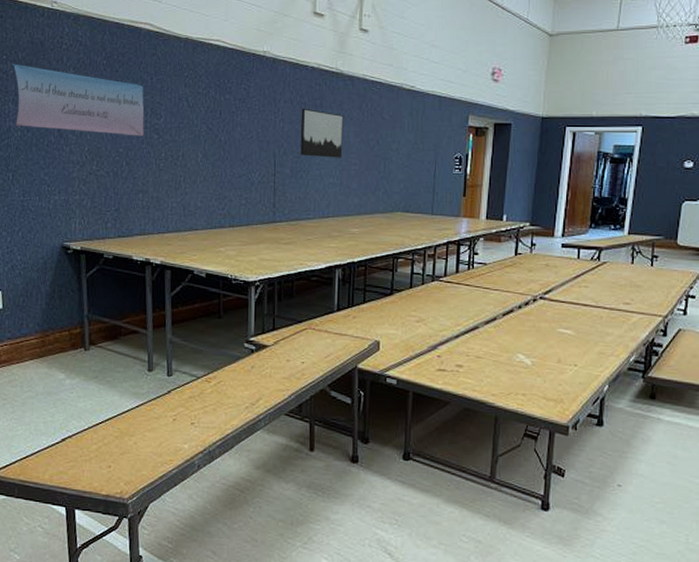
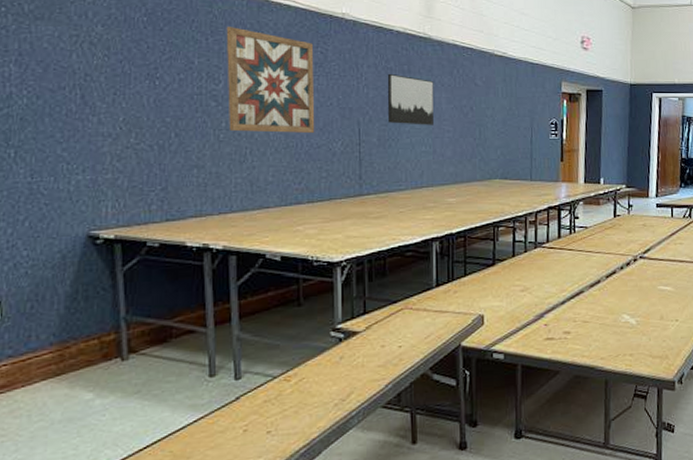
banner: present [11,63,145,137] -> none [13,17,198,104]
wall art: none [167,67,238,163] -> present [226,27,315,133]

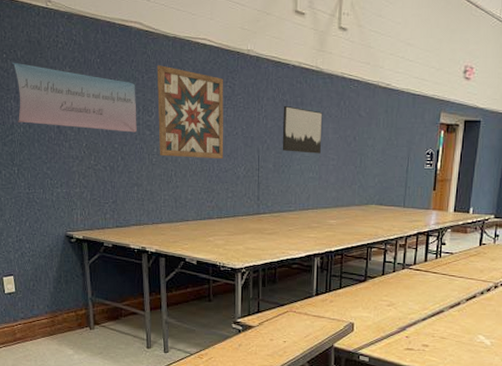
banner: none [13,17,198,104] -> present [11,62,137,133]

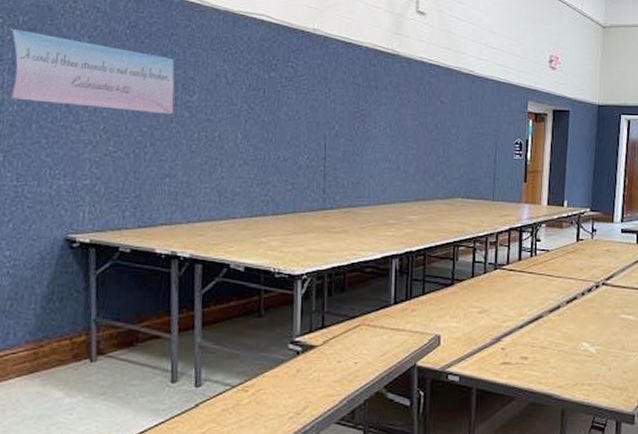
wall art: present [157,65,224,158] -> none [200,40,285,146]
wall art: present [282,105,323,154] -> none [353,89,400,142]

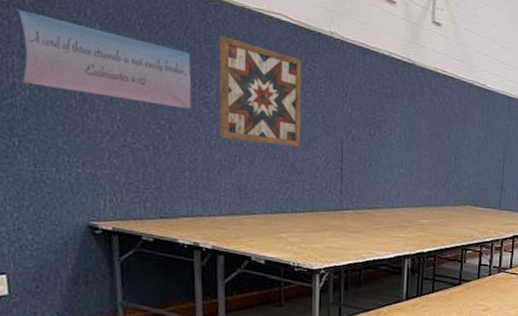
wall art: none [200,40,285,146] -> present [218,36,302,147]

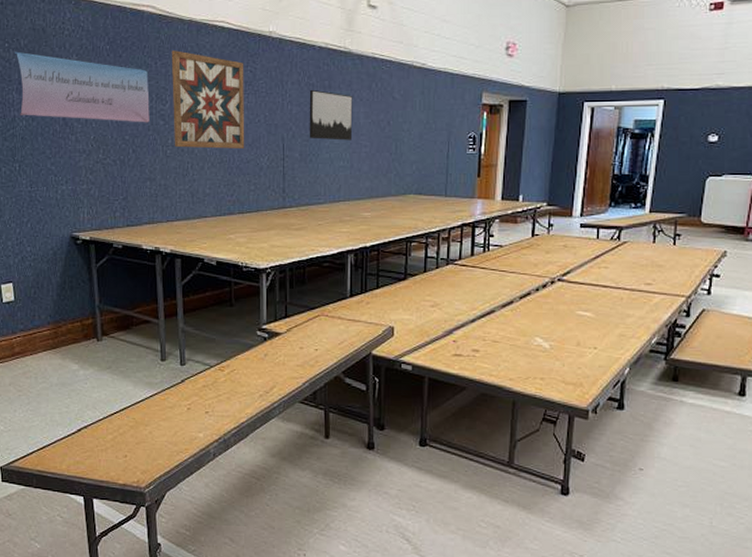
wall art: none [369,95,415,149] -> present [309,89,353,141]

